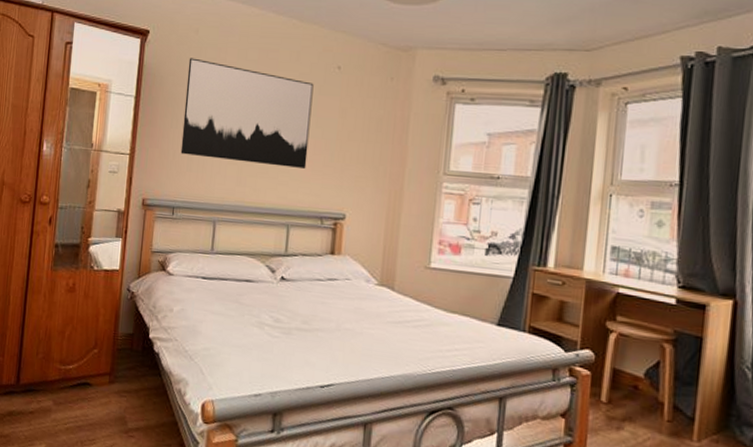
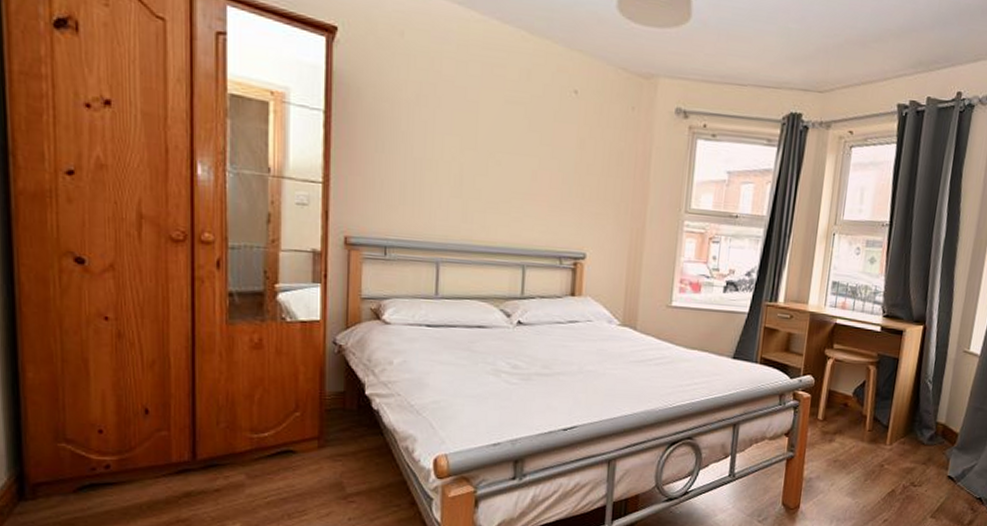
wall art: present [180,58,314,170] -> none [390,67,548,205]

